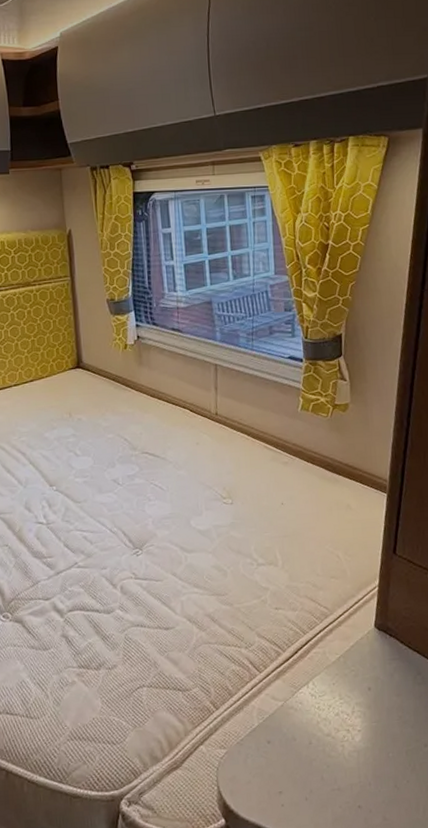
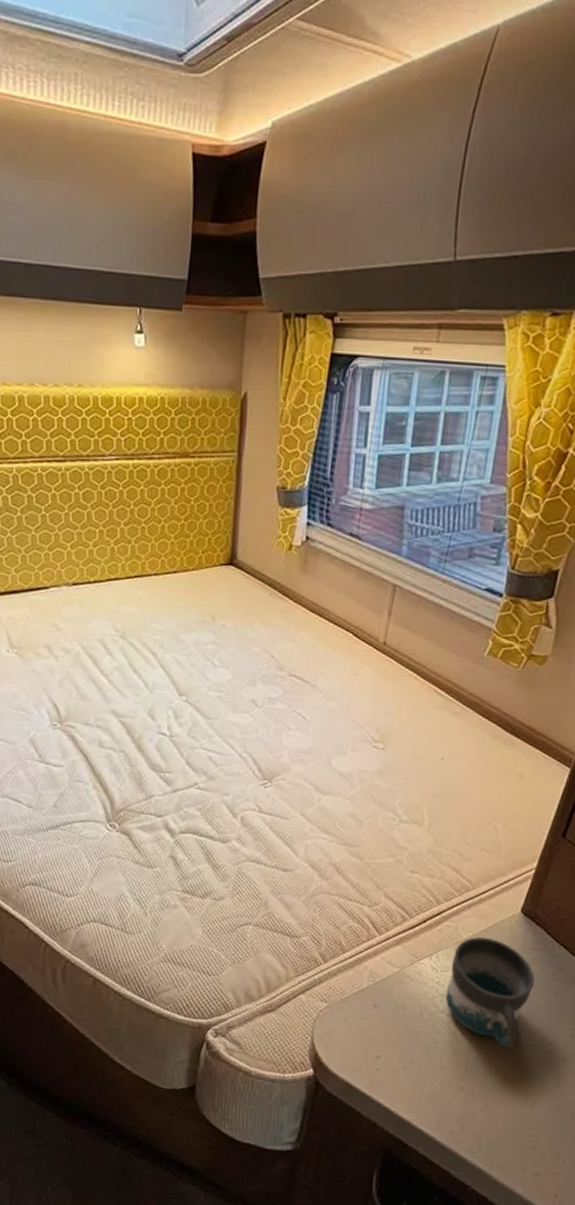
mug: none [327,656,400,759] -> present [445,937,535,1048]

